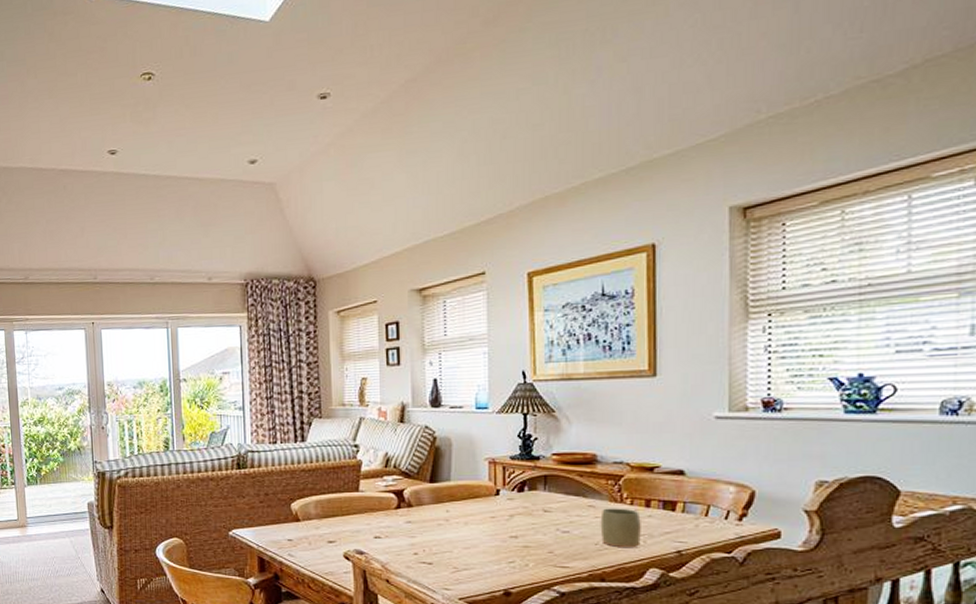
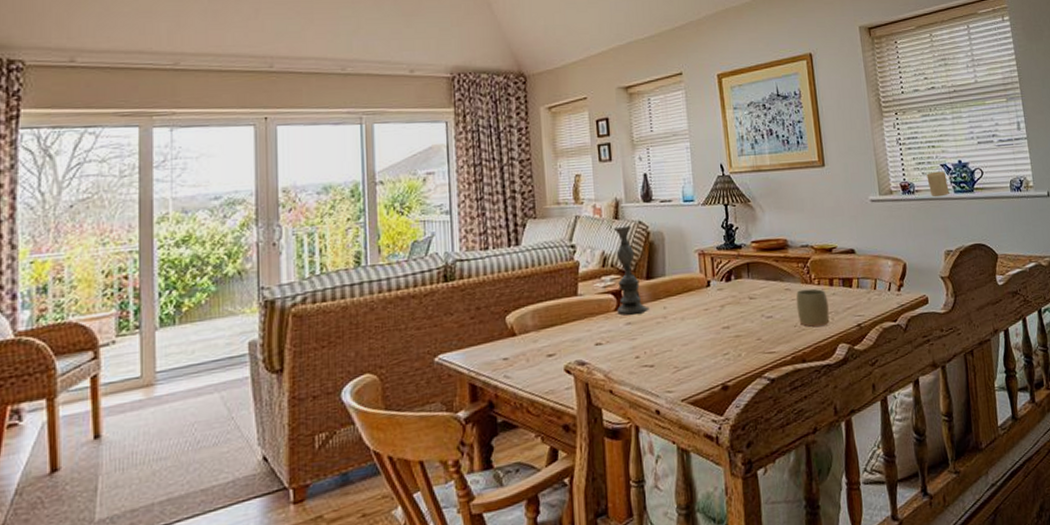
candlestick: none [398,429,431,514] -> present [613,225,650,316]
candle: none [804,386,837,418] -> present [927,171,950,198]

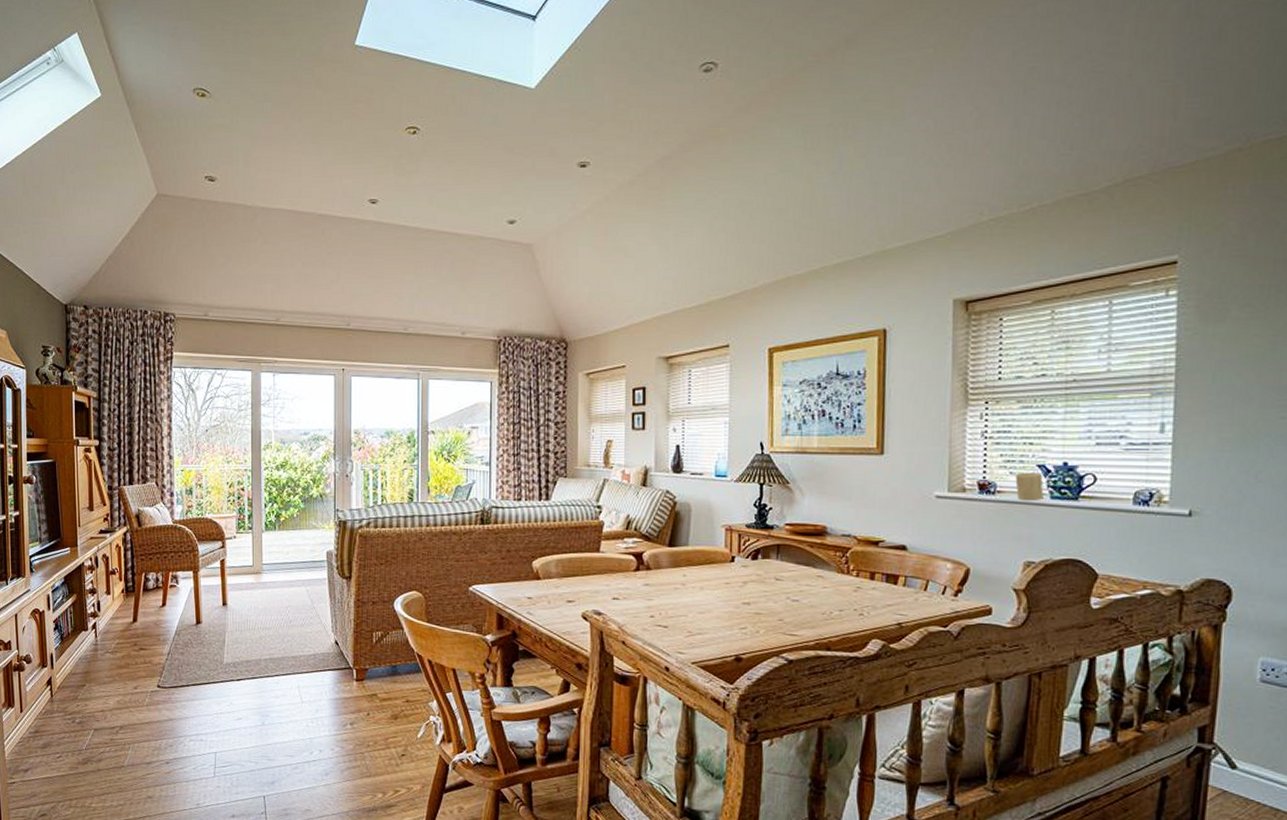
candlestick: present [613,225,650,316] -> none [636,493,669,577]
mug: present [796,288,830,327] -> none [827,579,866,618]

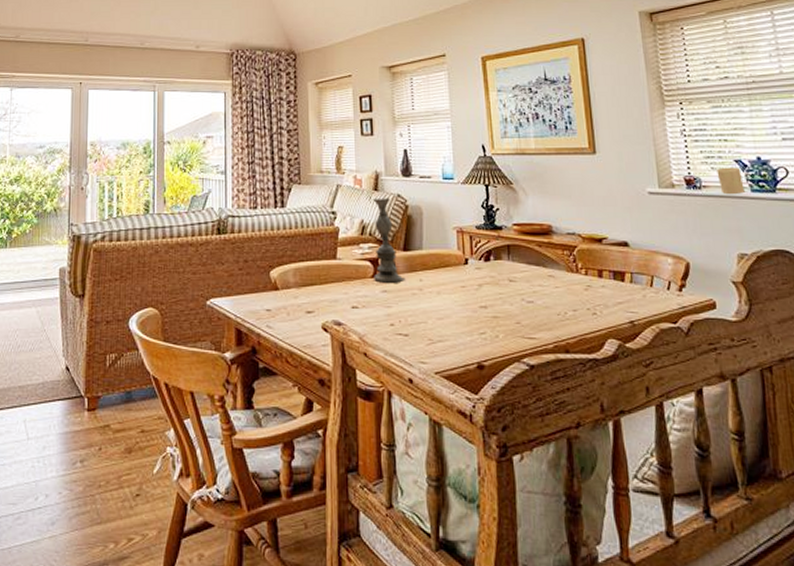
candlestick: none [636,493,669,577] -> present [373,198,406,283]

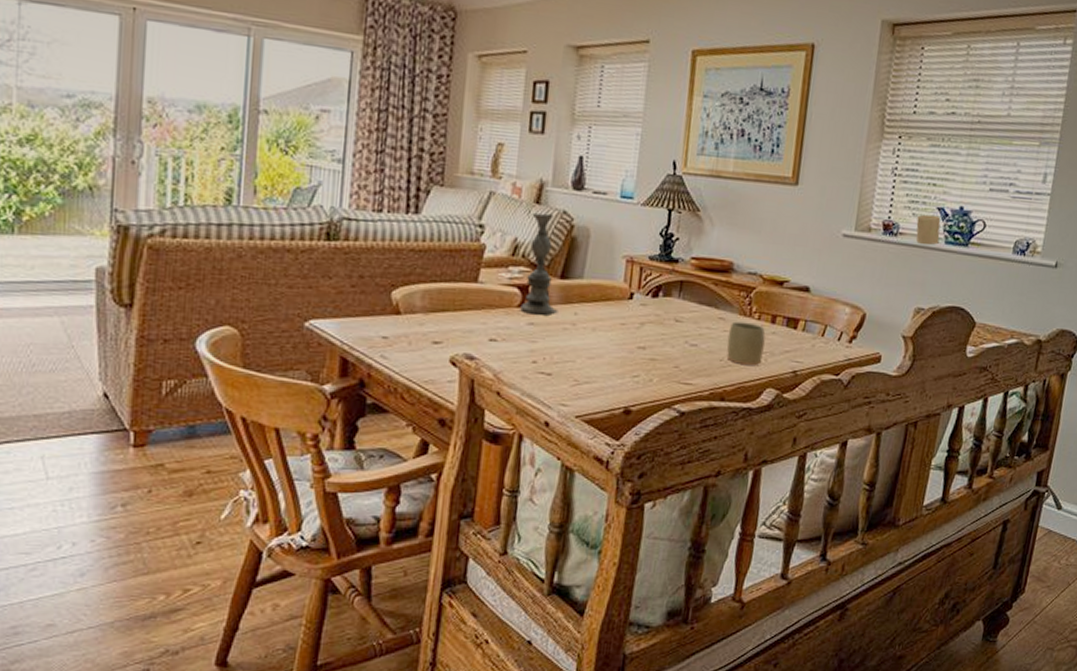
mug: none [560,278,598,317] -> present [726,321,766,365]

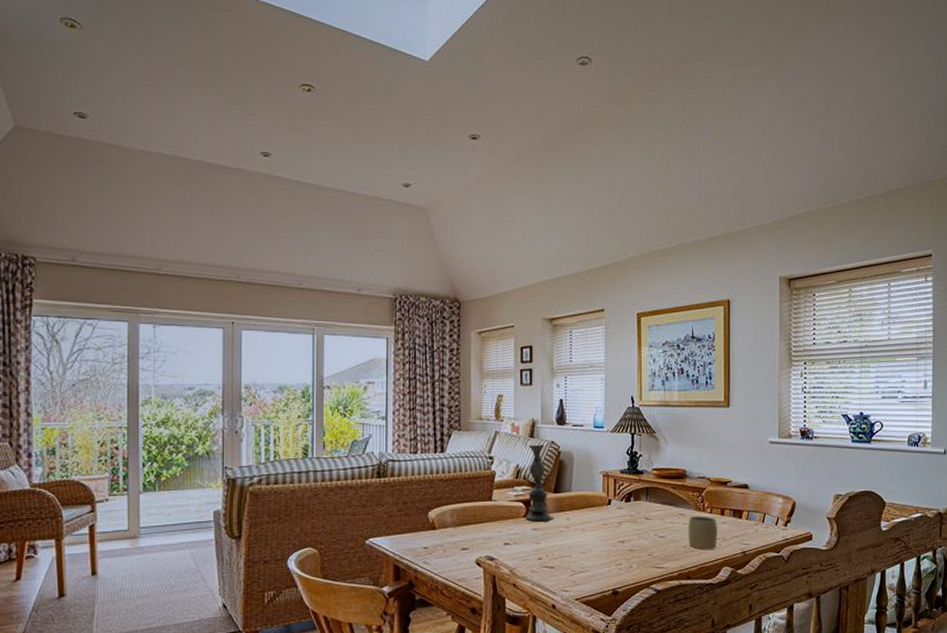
candle: present [916,214,941,246] -> none [827,421,847,445]

